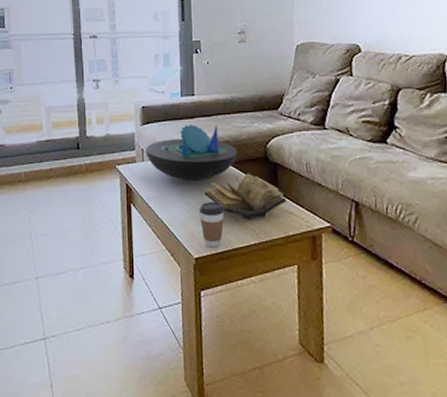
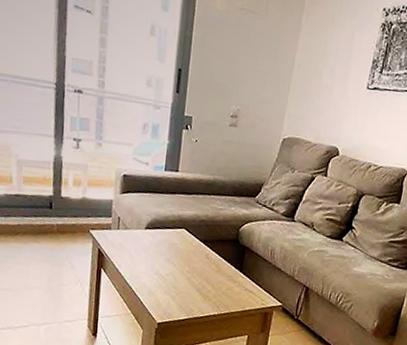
decorative bowl: present [146,124,238,180] -> none [122,199,212,254]
coffee cup: present [198,201,225,248] -> none [167,274,191,315]
book: present [204,173,286,221] -> none [175,252,248,295]

